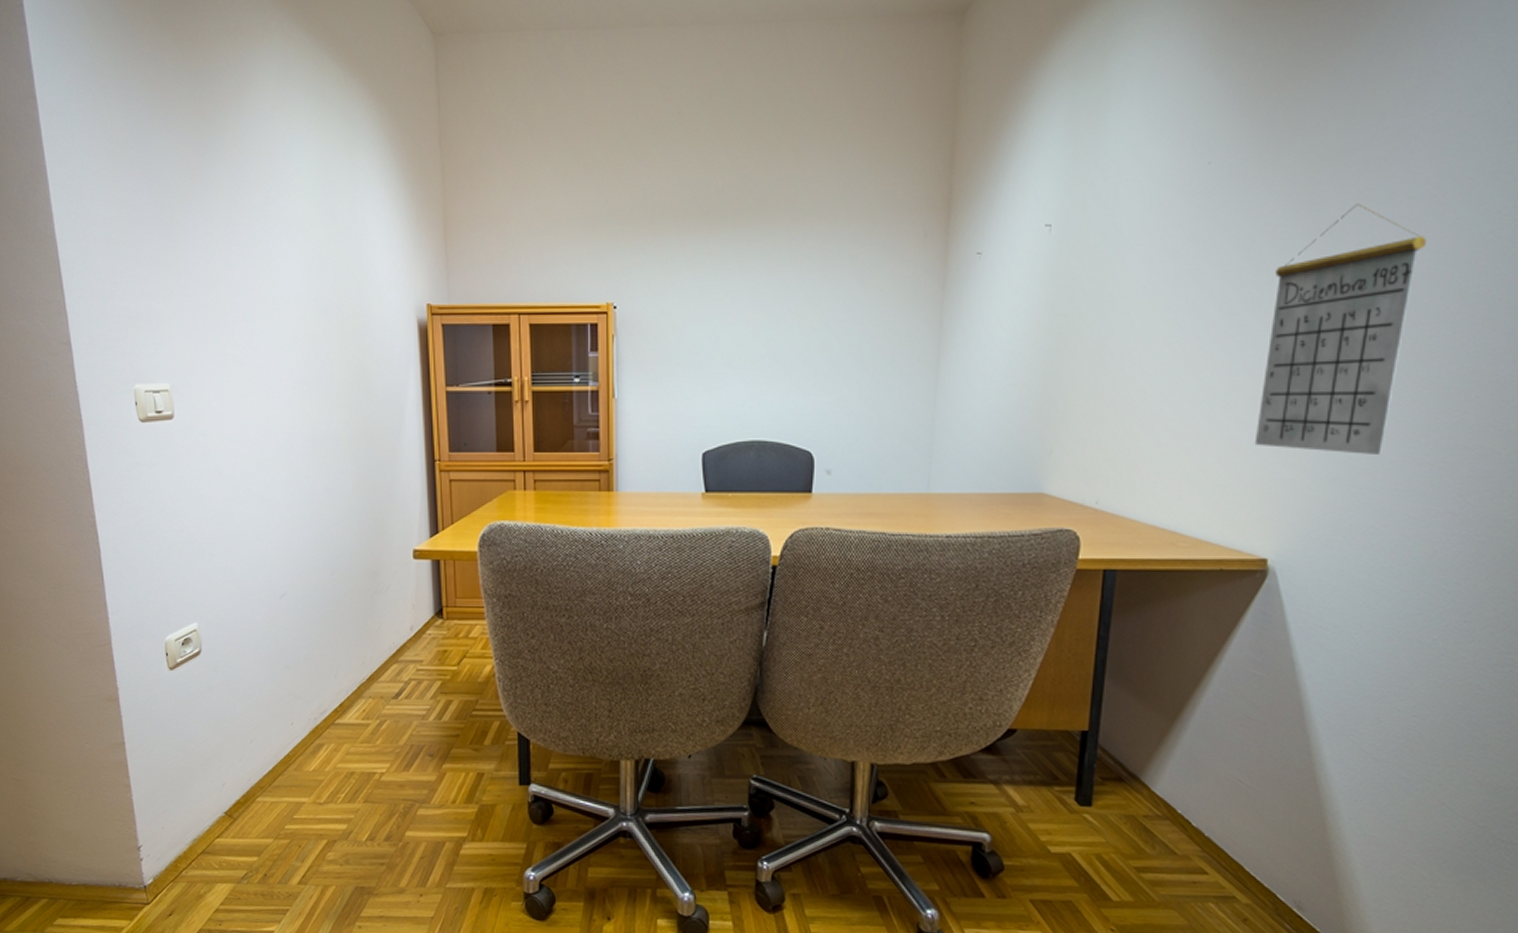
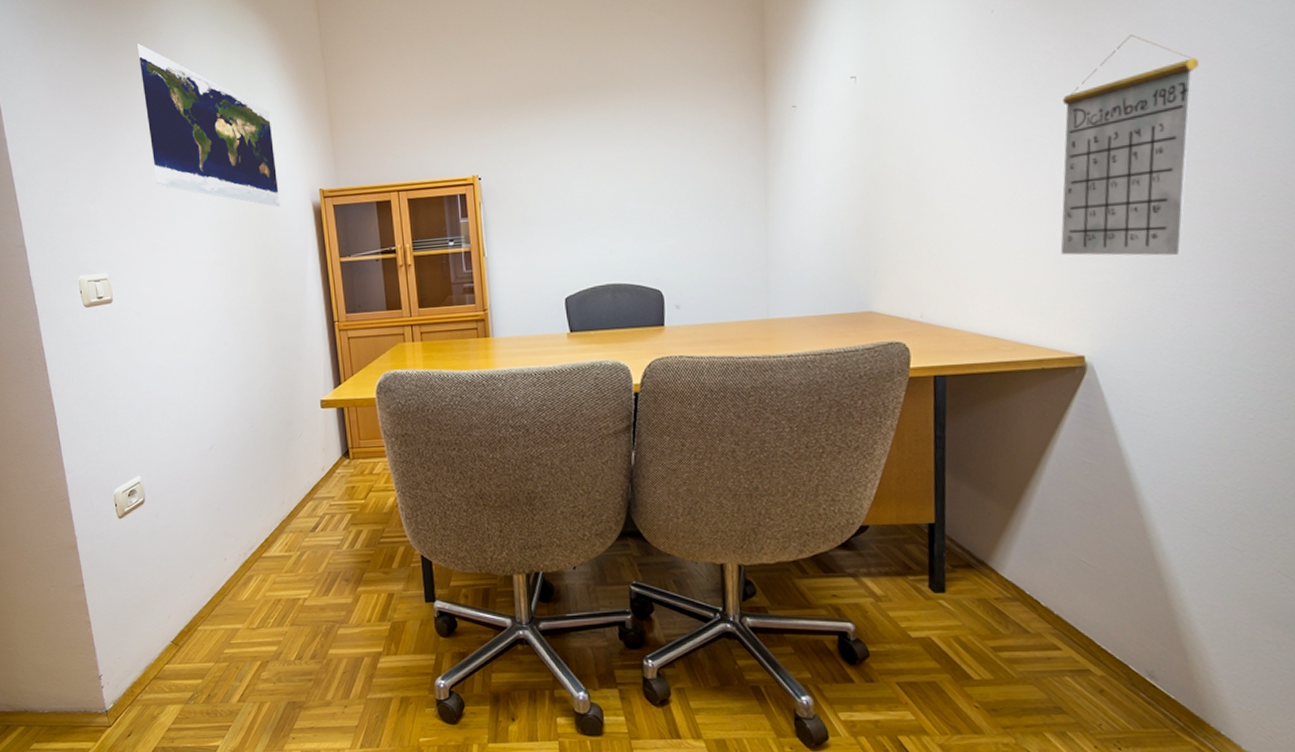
map: none [218,111,379,322] -> present [137,43,280,208]

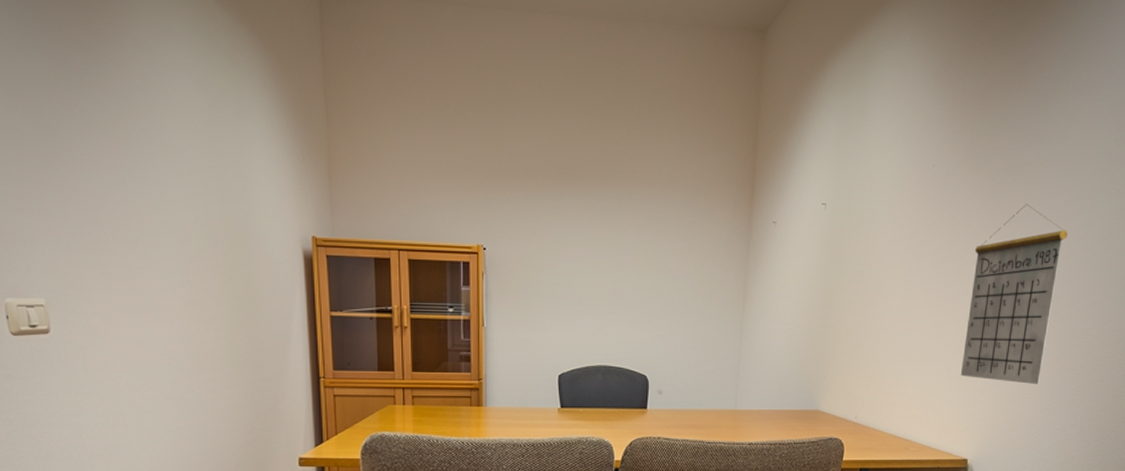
map: present [137,43,280,208] -> none [97,38,266,250]

